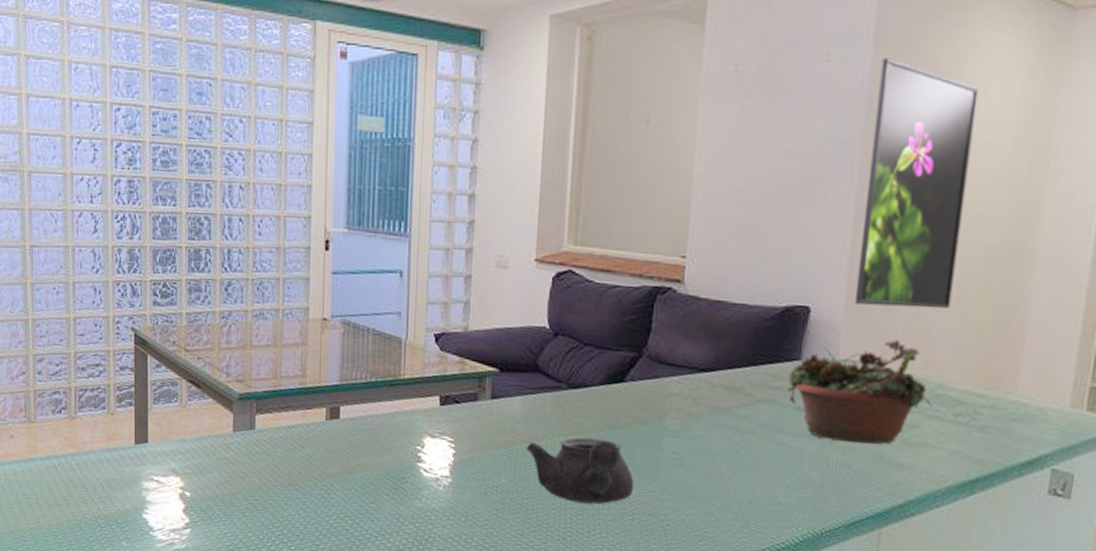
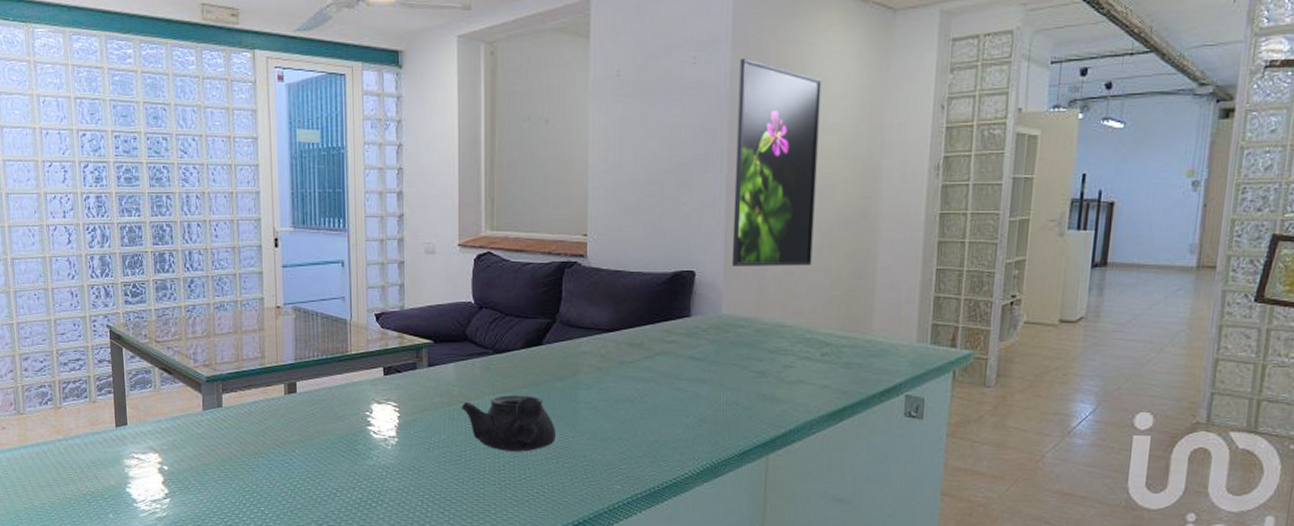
succulent planter: present [787,339,934,445] -> none [680,294,804,385]

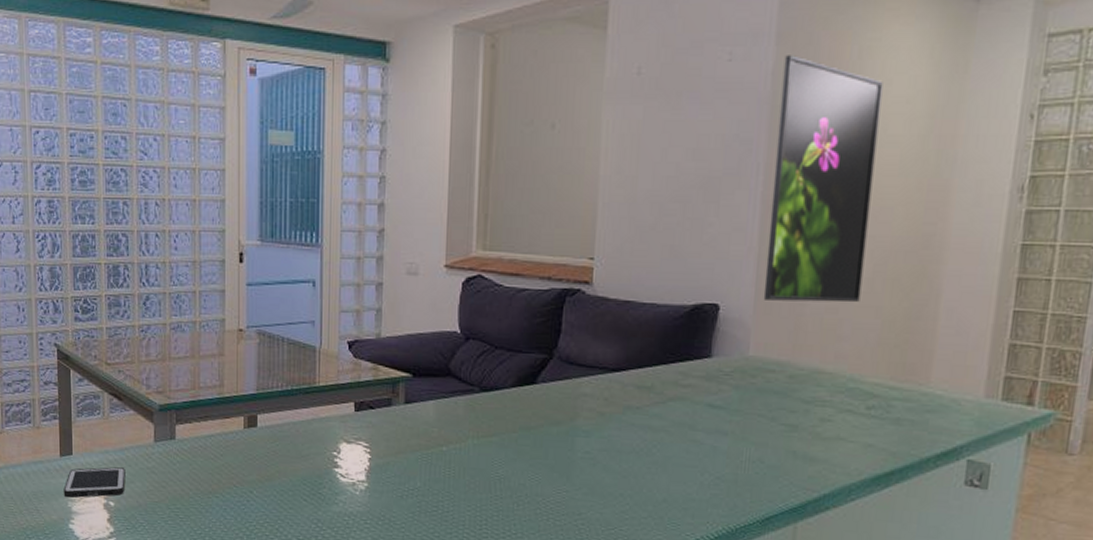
cell phone: none [120,434,178,465] -> present [63,467,126,499]
teapot: present [461,395,557,452] -> none [440,439,549,506]

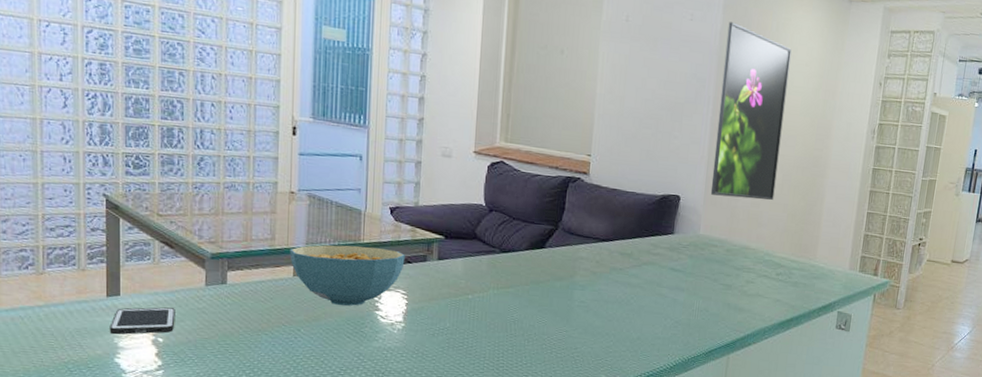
cereal bowl: none [239,390,367,463] -> present [290,245,405,306]

